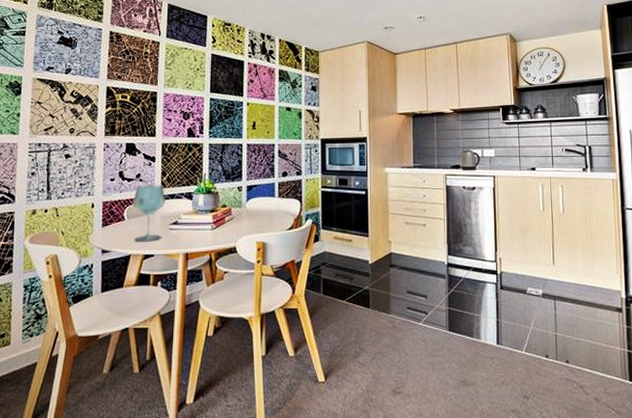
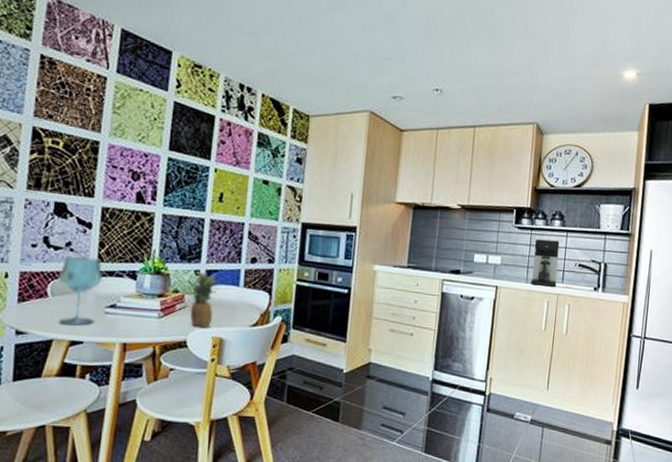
fruit: none [235,187,260,235] -> present [190,270,222,328]
kettle: present [461,150,481,171] -> none [461,254,485,279]
coffee maker: none [522,131,548,173] -> present [530,239,560,288]

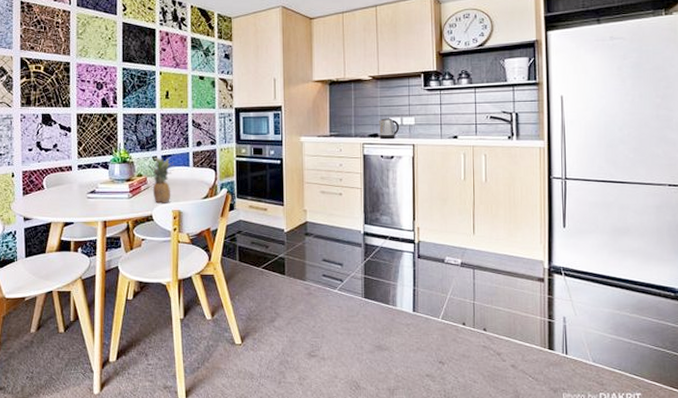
wine glass: present [58,256,103,326] -> none [50,154,83,210]
kettle: none [461,254,485,279] -> present [379,118,400,140]
coffee maker: present [530,239,560,288] -> none [445,97,471,141]

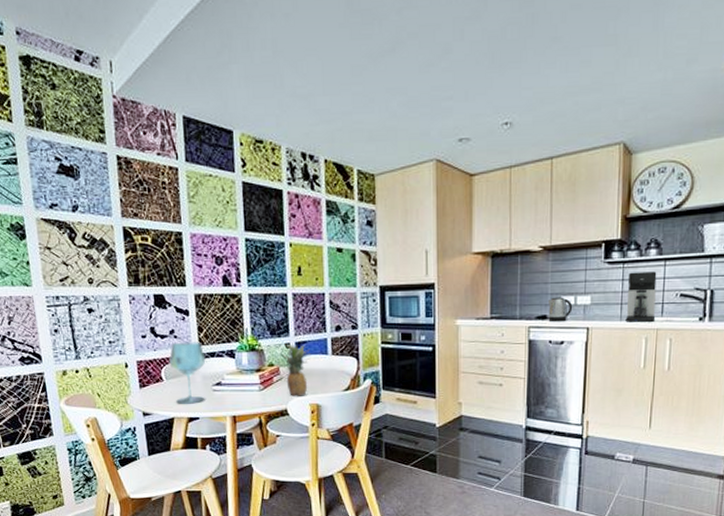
wine glass: none [50,154,83,210] -> present [169,342,206,404]
coffee maker: none [445,97,471,141] -> present [625,271,657,323]

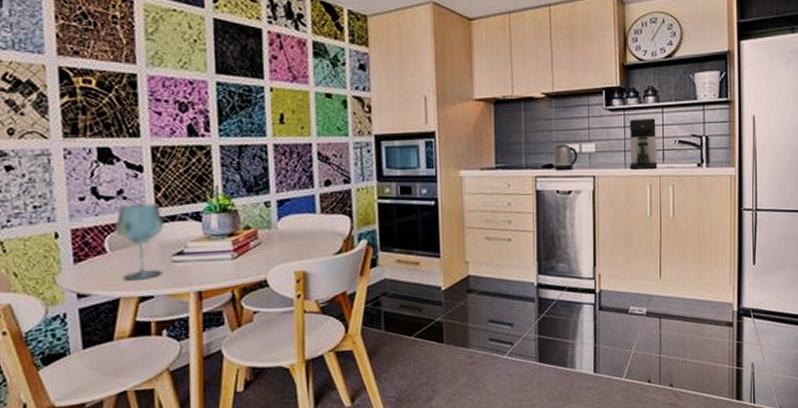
fruit: present [282,344,312,396] -> none [261,202,296,264]

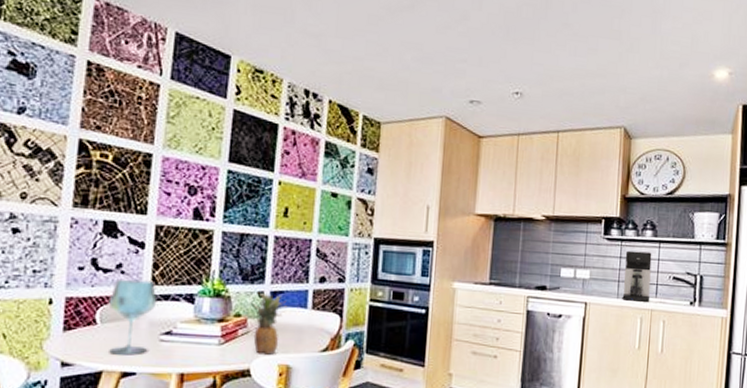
fruit: none [261,202,296,264] -> present [253,292,288,355]
kettle: present [554,145,578,172] -> none [547,268,572,295]

